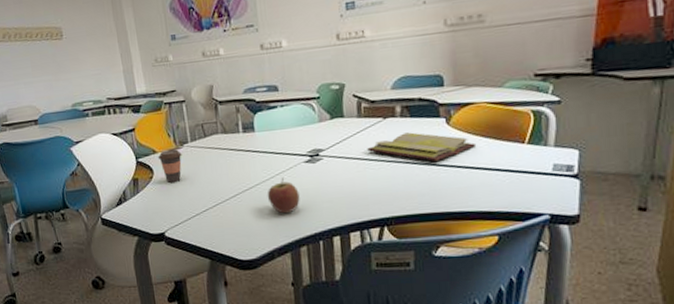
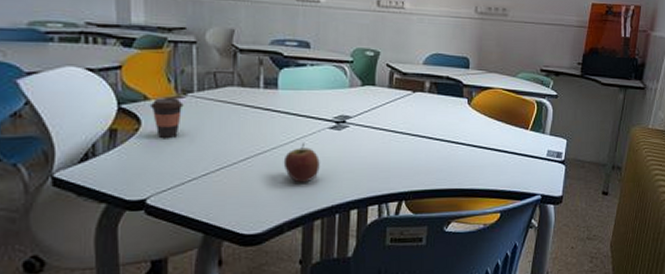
diary: present [367,132,477,161] -> none [394,108,491,139]

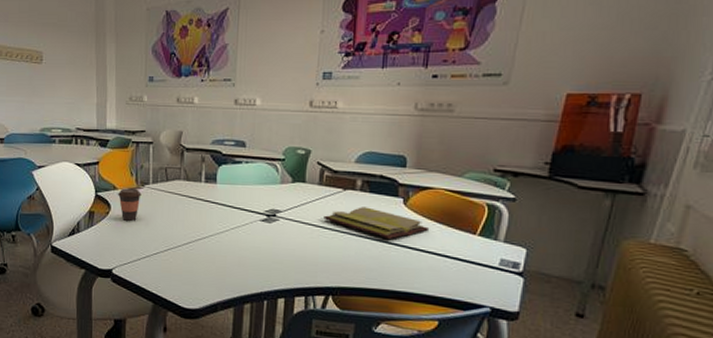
apple: present [283,143,320,183] -> none [219,233,251,269]
diary: none [394,108,491,139] -> present [323,207,430,239]

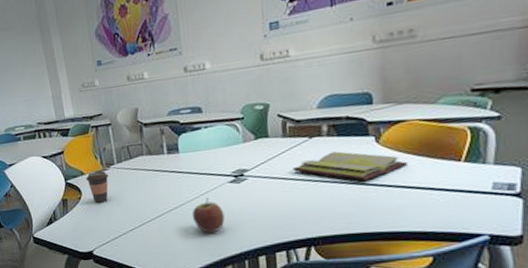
apple: none [219,233,251,269] -> present [191,198,225,234]

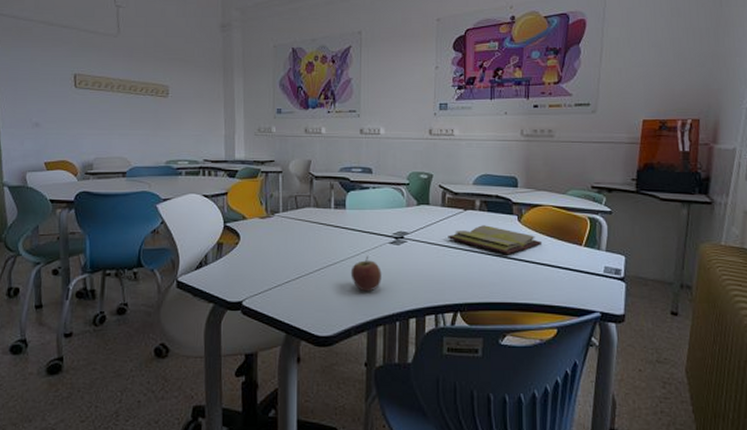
coffee cup: present [85,171,109,203] -> none [246,218,272,250]

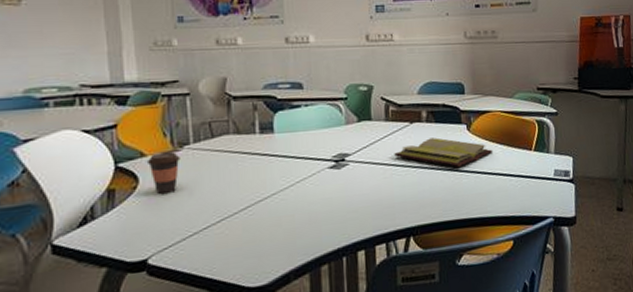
coffee cup: none [246,218,272,250] -> present [146,152,180,194]
apple: present [350,256,382,292] -> none [284,186,323,228]

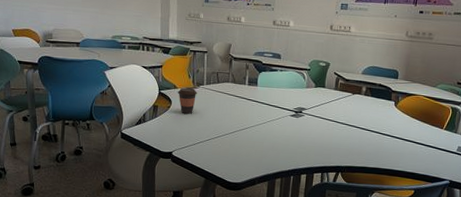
diary: present [394,137,493,167] -> none [337,107,412,131]

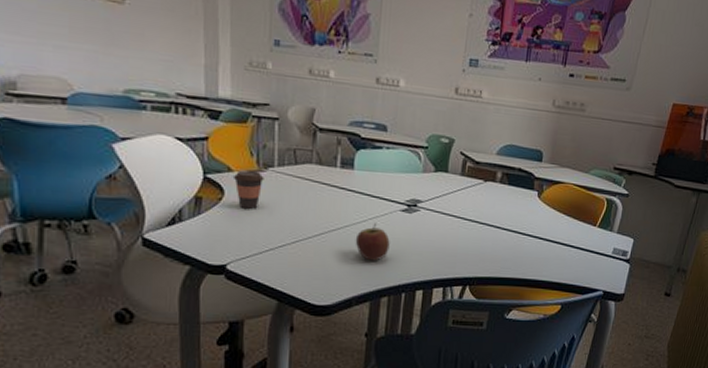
apple: none [258,125,283,152] -> present [355,223,390,261]

